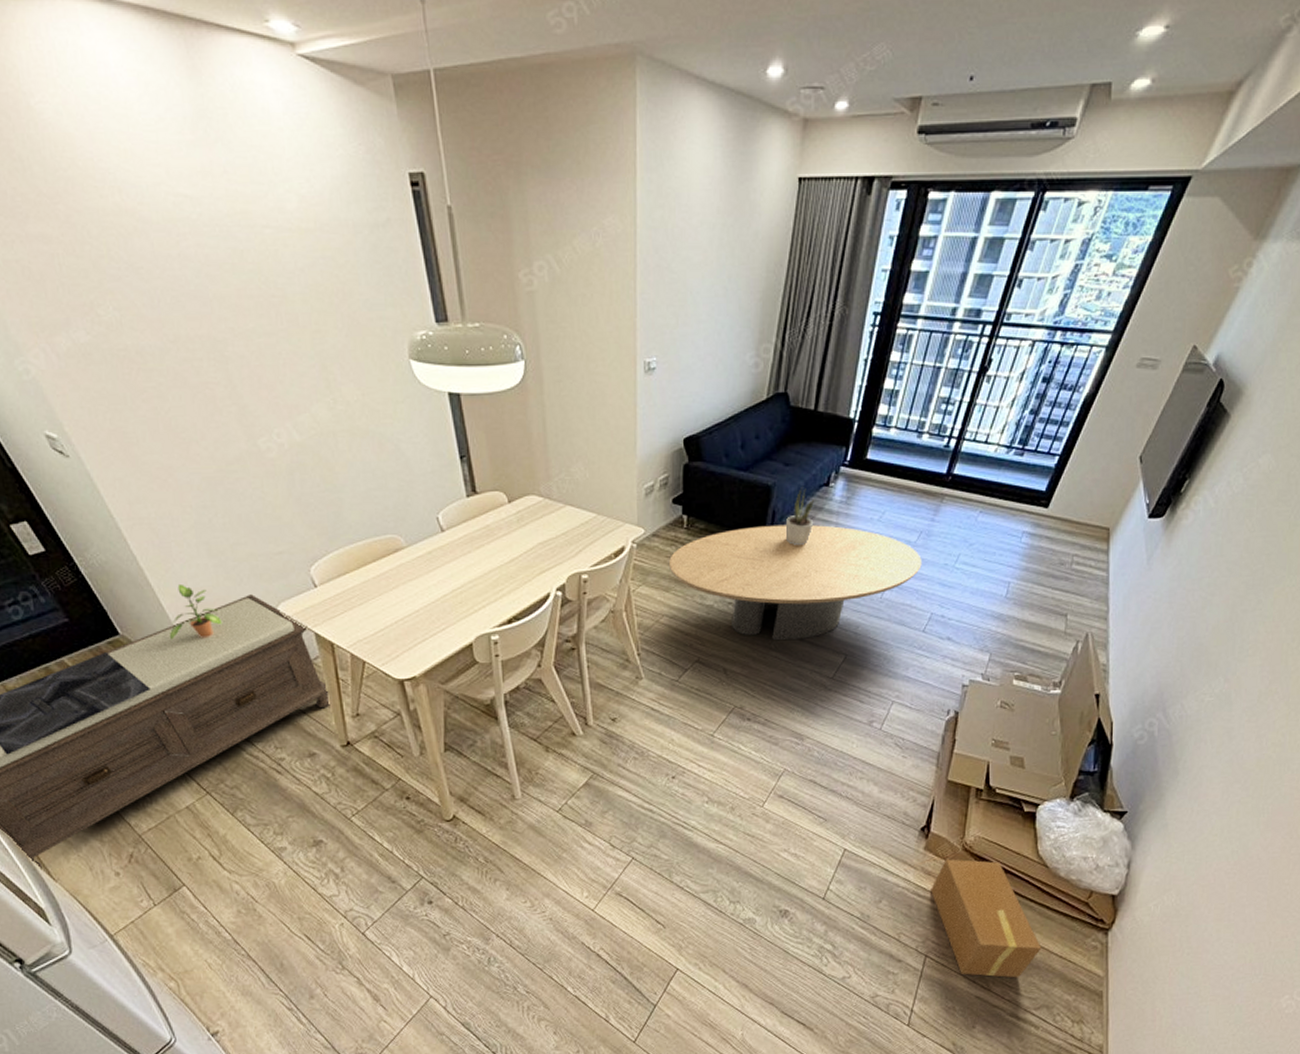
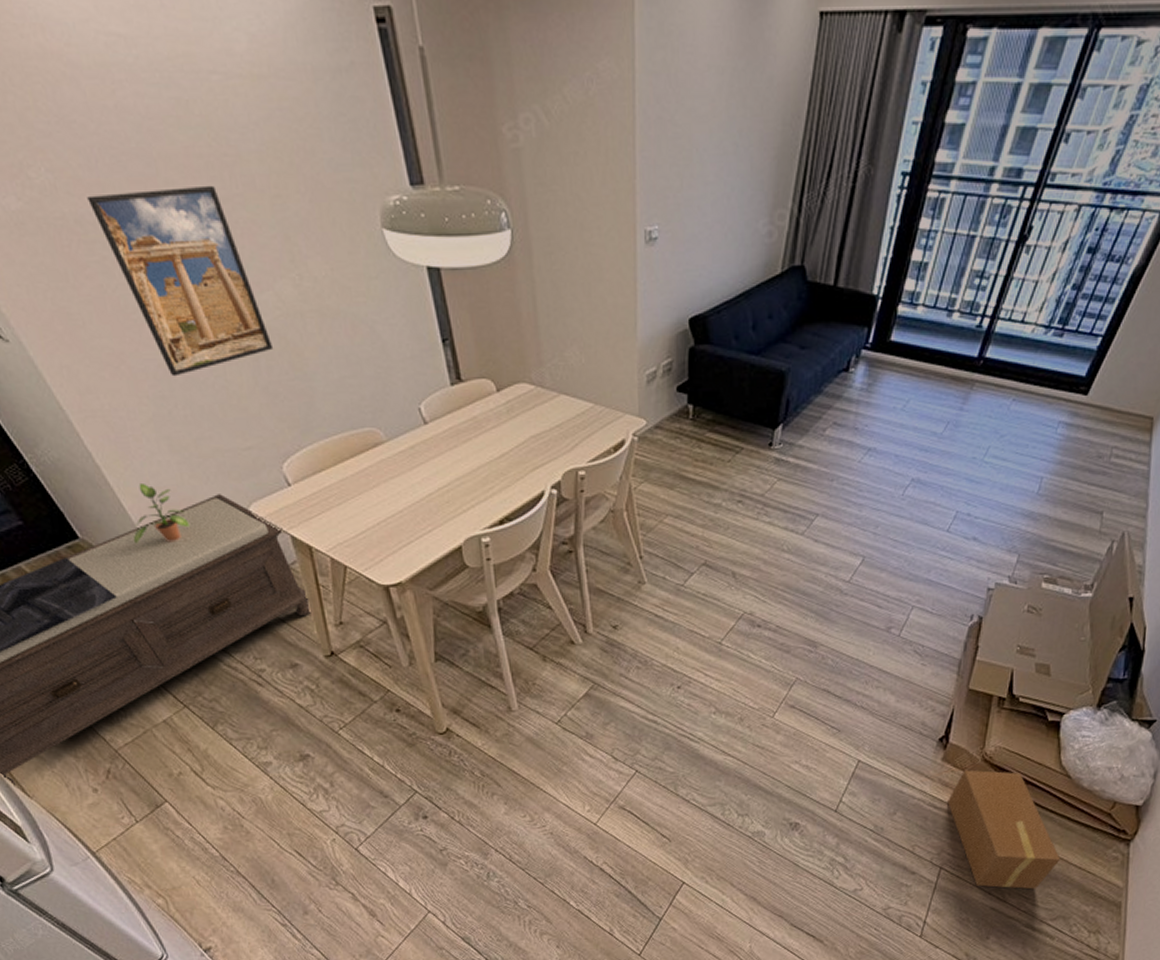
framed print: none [149,322,308,489] -> present [87,185,274,377]
coffee table: present [669,525,922,641] -> none [674,415,948,542]
potted plant: present [785,487,815,545] -> none [800,373,833,437]

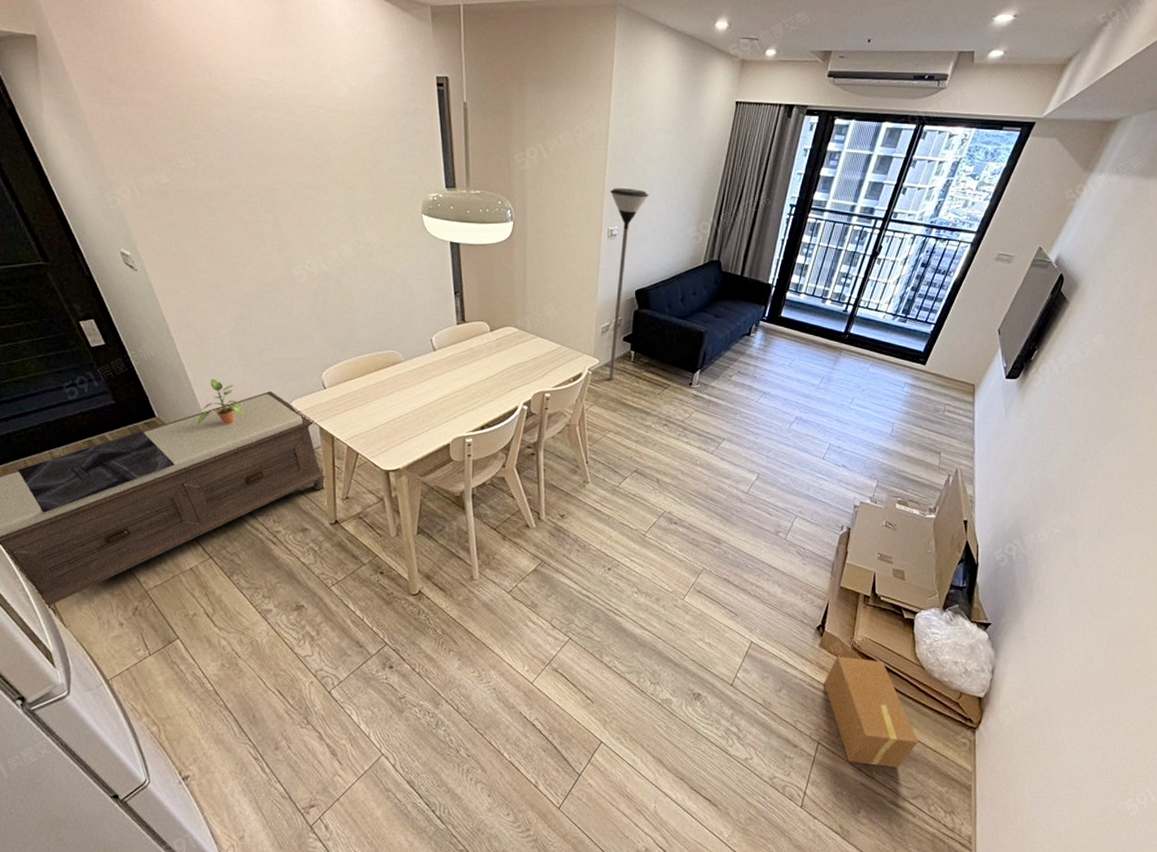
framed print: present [87,185,274,377] -> none [216,177,331,304]
floor lamp: none [644,166,700,447] -> present [608,188,649,381]

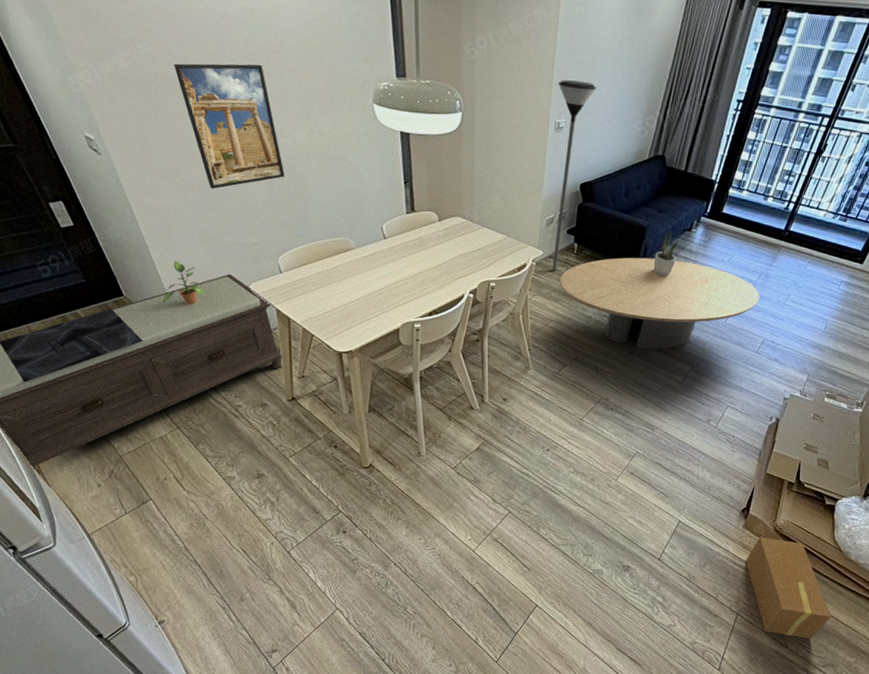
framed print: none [216,177,331,304] -> present [174,63,285,189]
coffee table: none [617,363,823,459] -> present [560,257,760,350]
potted plant: none [713,335,738,381] -> present [653,230,679,275]

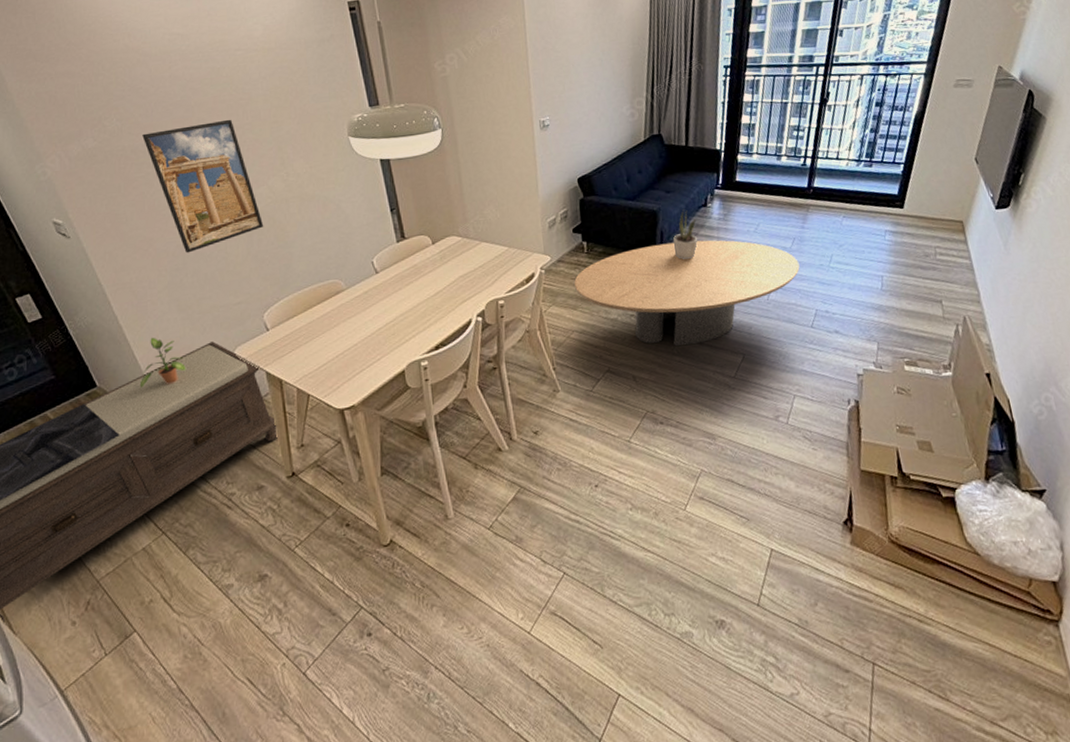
floor lamp: present [552,80,597,272] -> none [536,76,577,277]
cardboard box: present [745,537,832,639] -> none [865,552,993,684]

